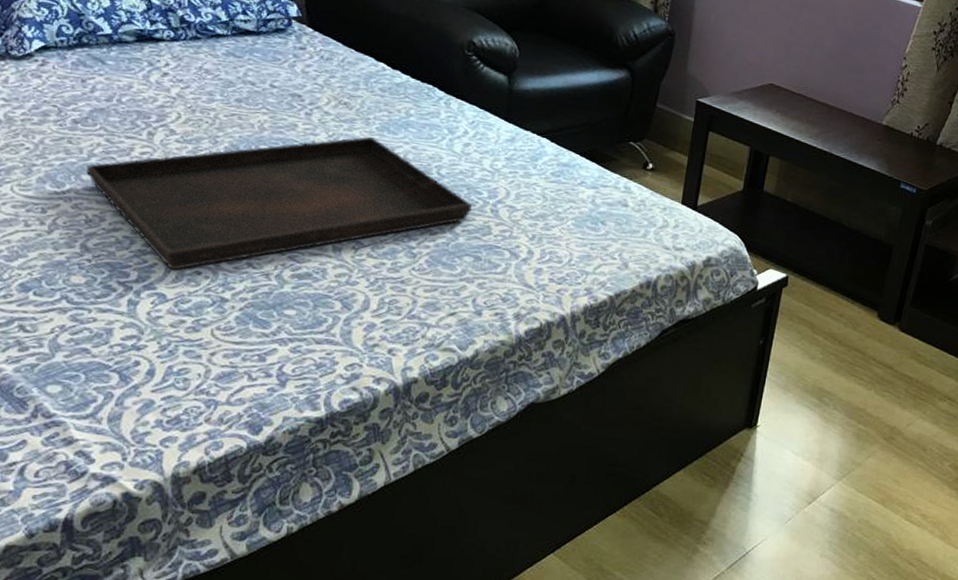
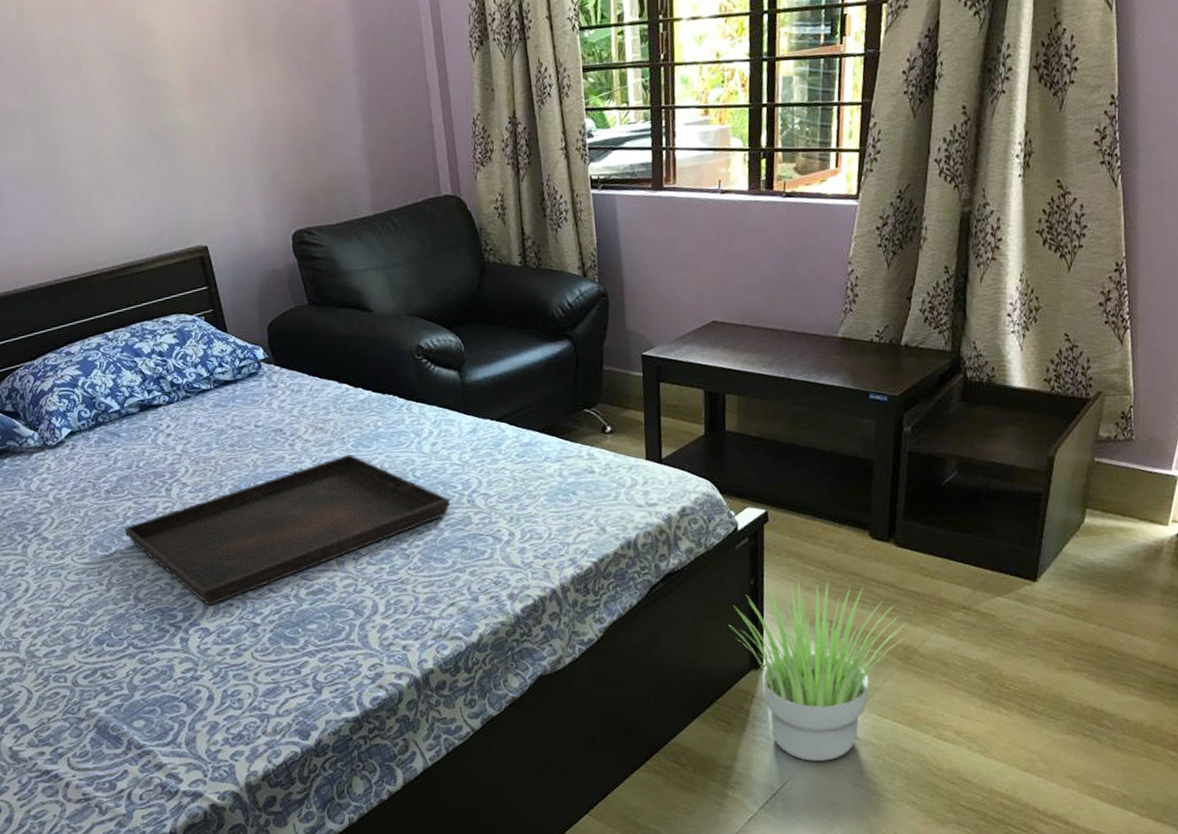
potted plant: none [731,347,898,528] -> present [728,580,908,762]

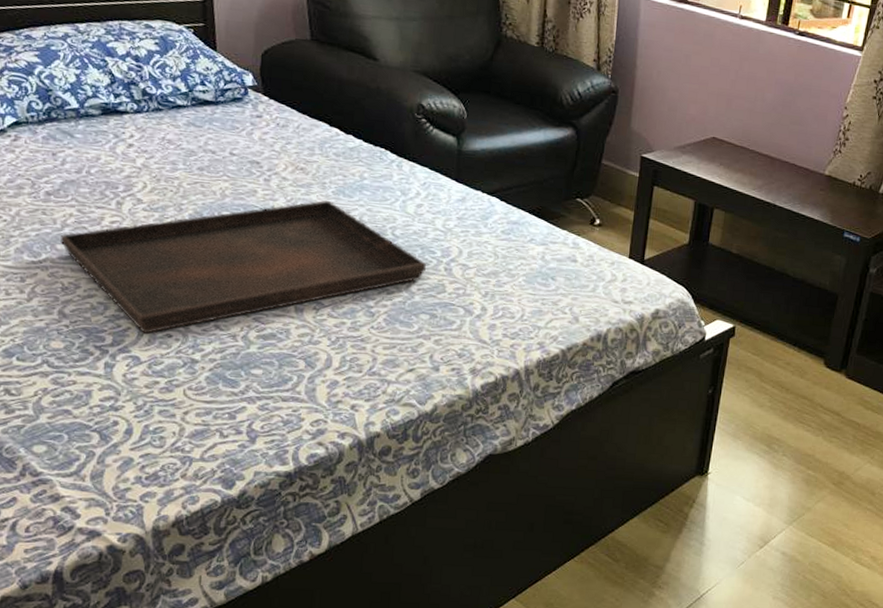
potted plant: present [728,580,908,762] -> none [682,396,846,572]

